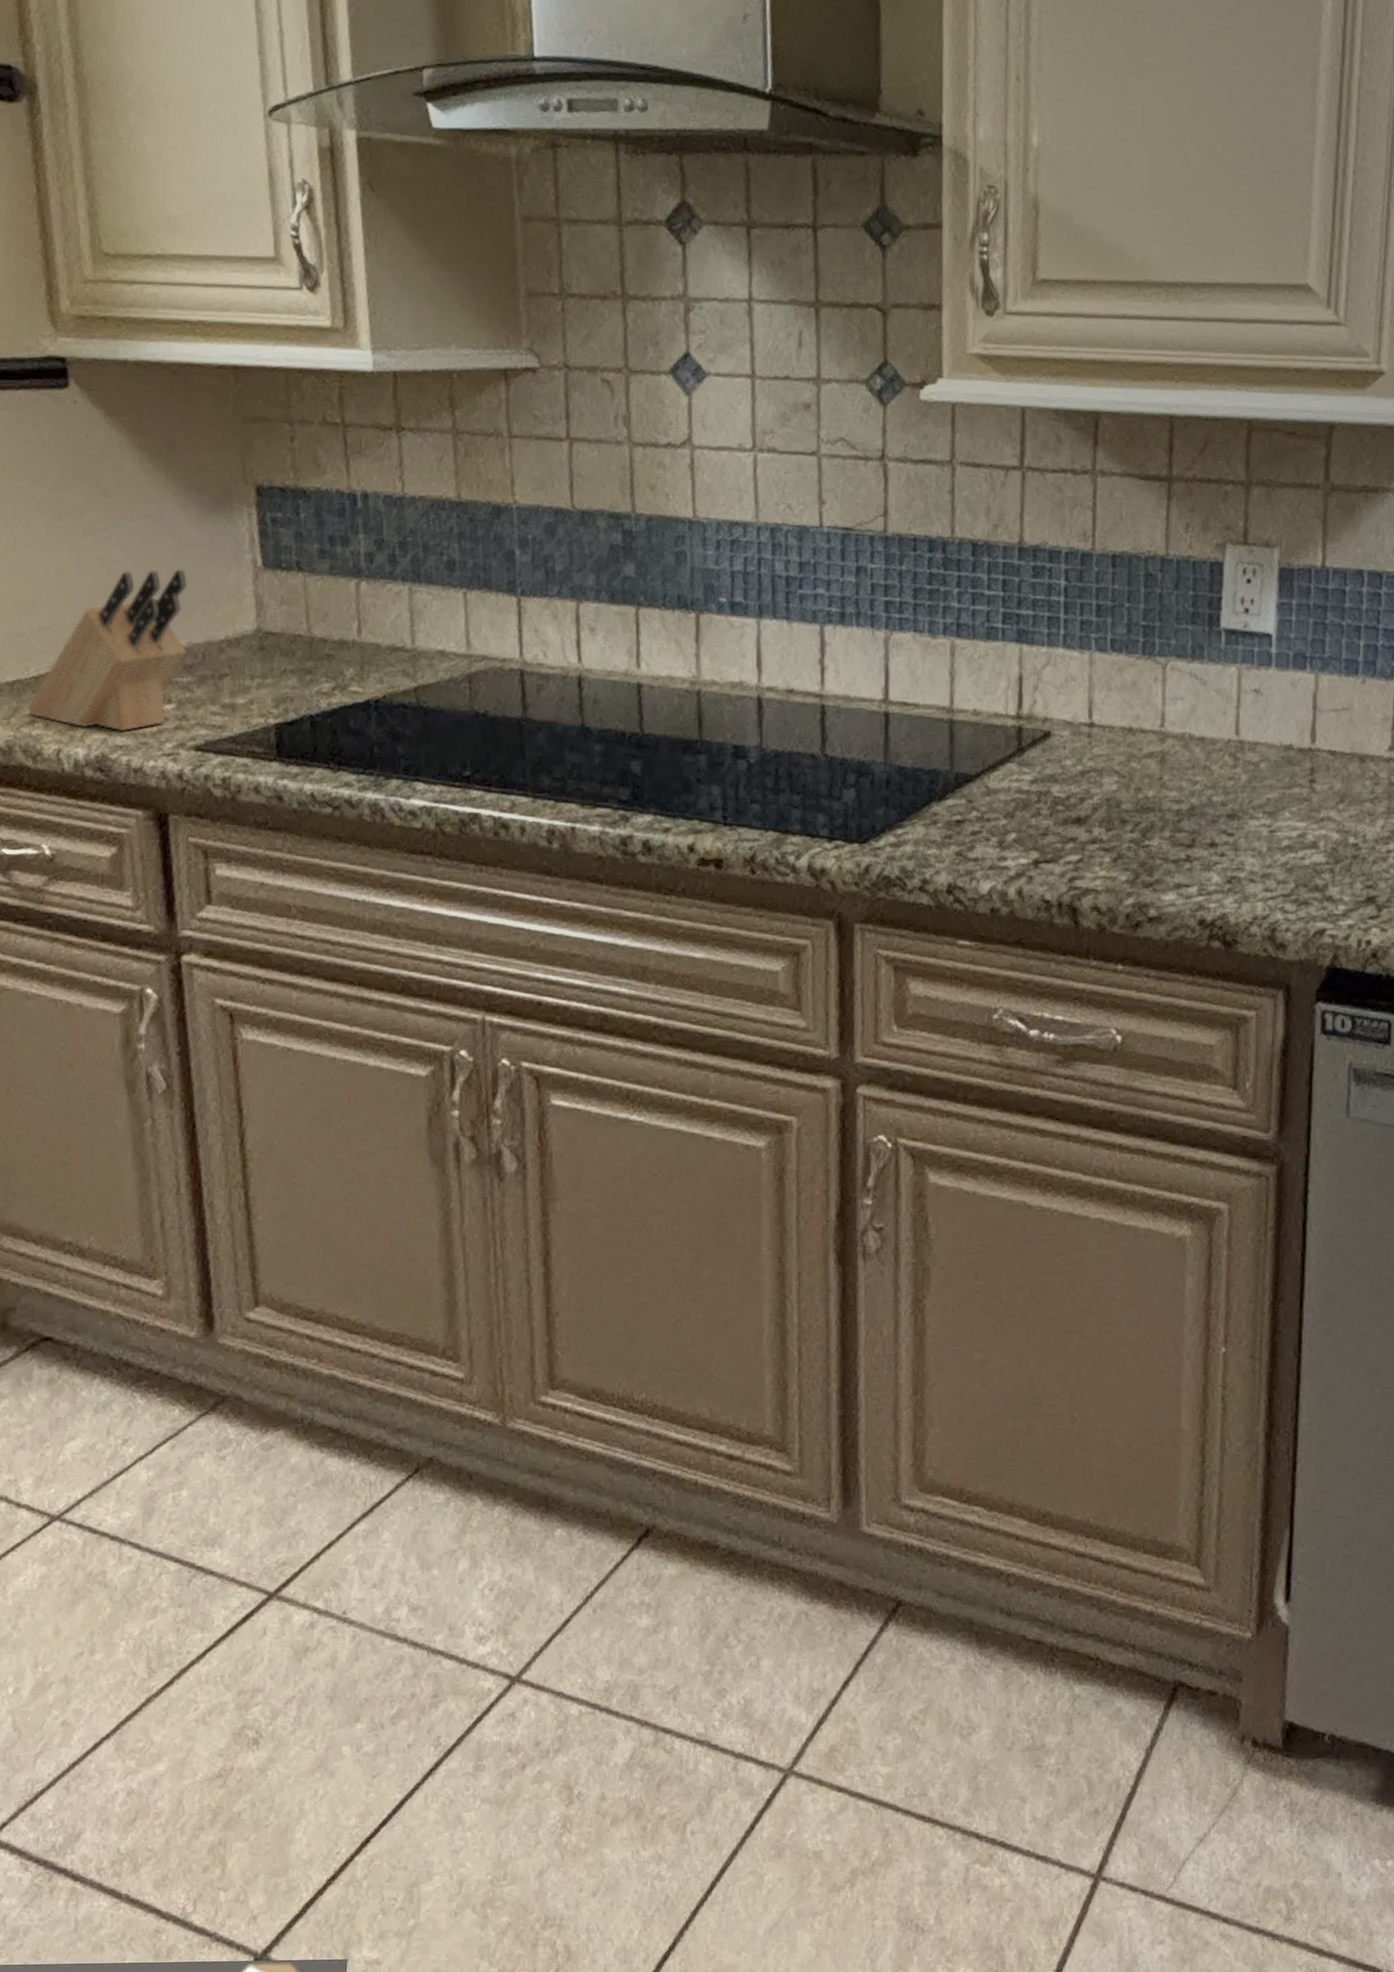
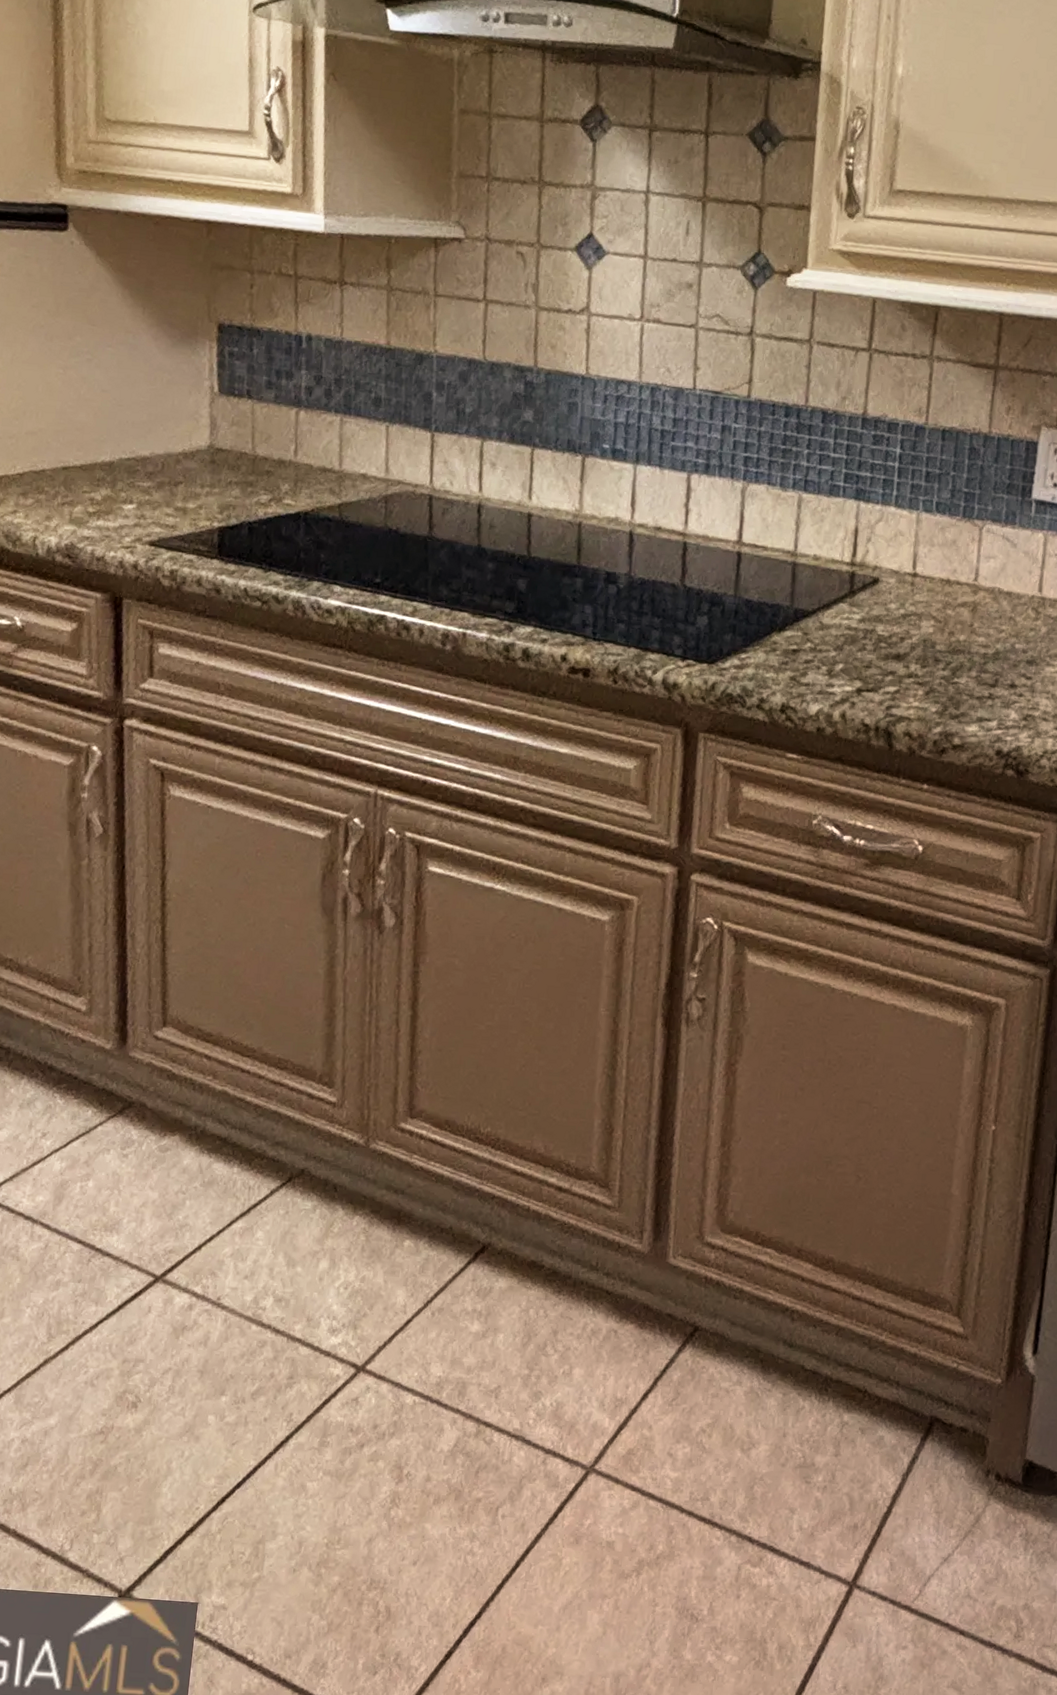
knife block: present [27,569,187,732] -> none [11,389,154,526]

